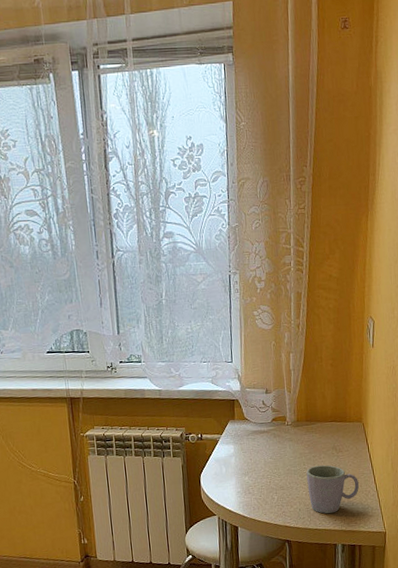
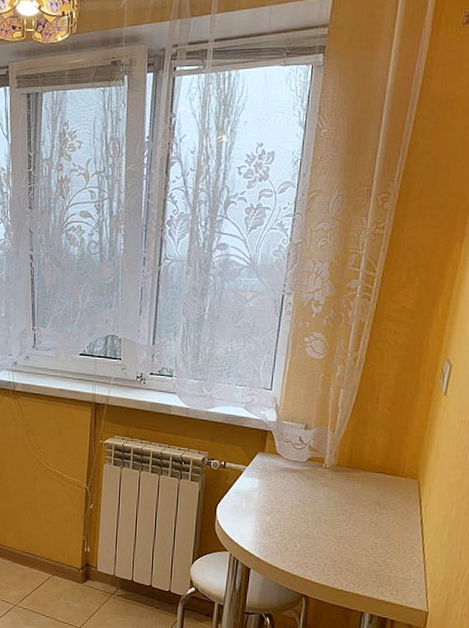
mug: present [306,465,360,514] -> none [338,519,403,576]

